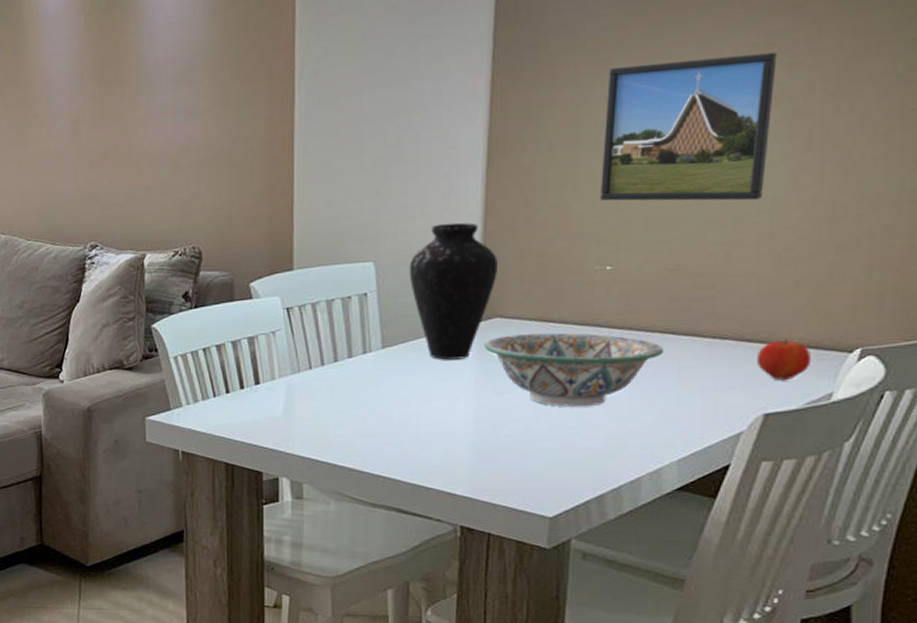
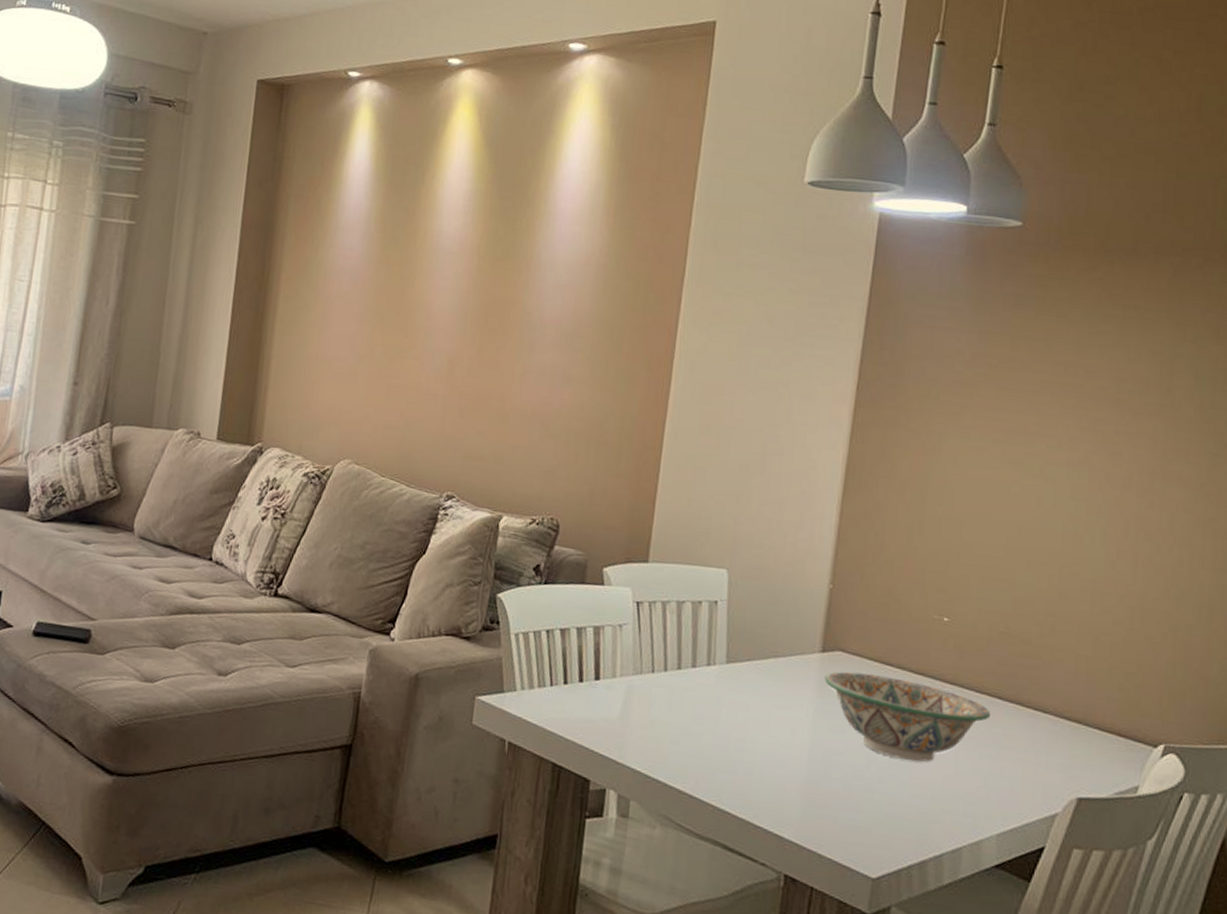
vase: present [409,222,499,360] -> none [760,543,846,689]
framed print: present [601,52,777,201] -> none [943,422,1102,578]
apple: present [756,338,812,381] -> none [1072,722,1122,766]

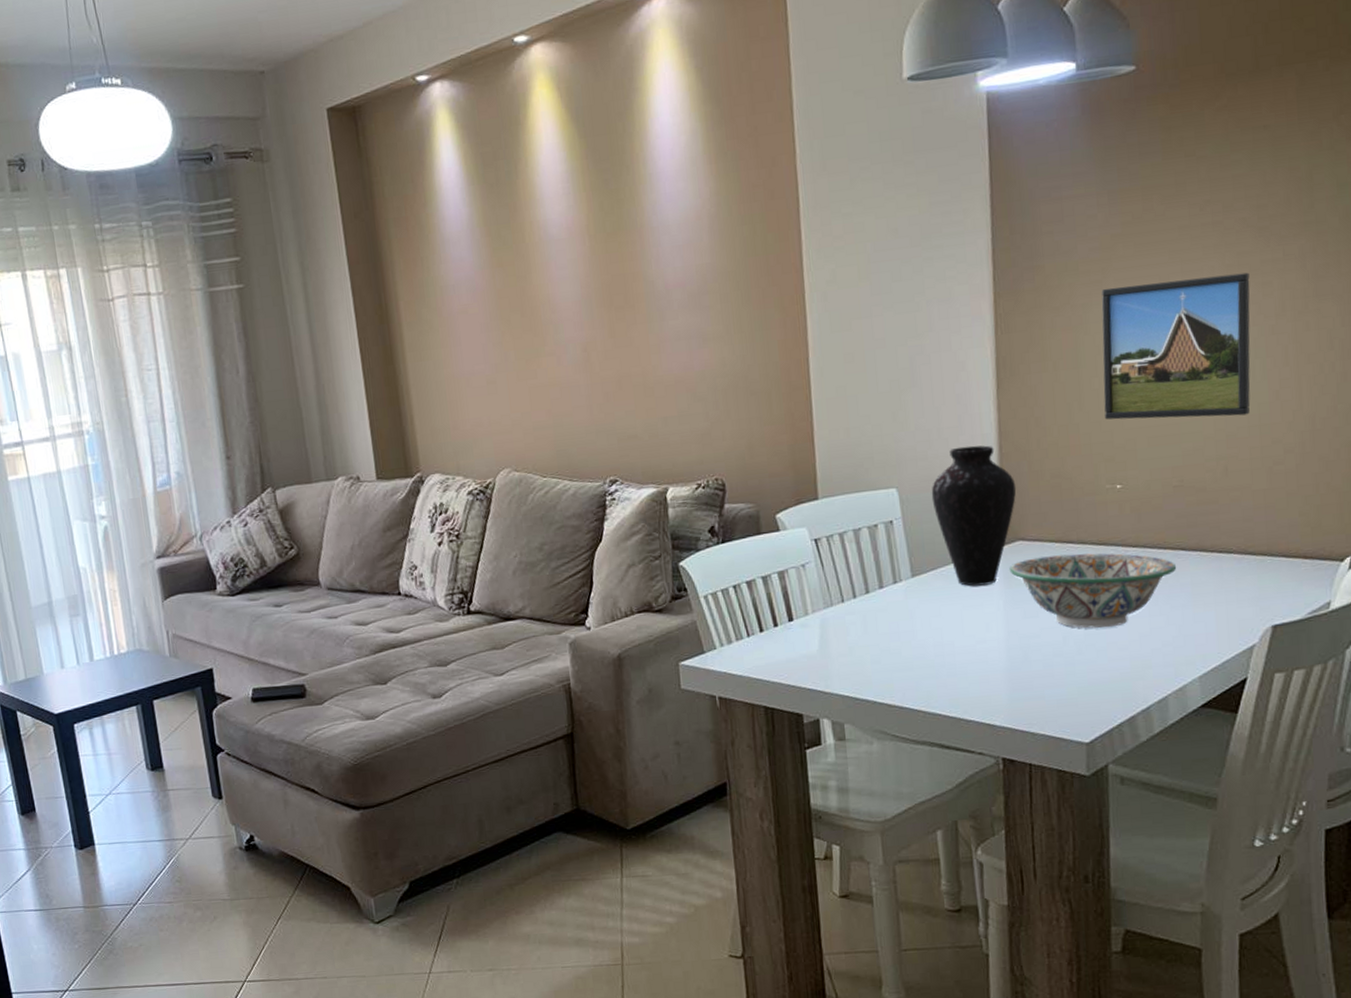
vase: none [760,543,846,689] -> present [931,445,1017,586]
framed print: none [943,422,1102,578] -> present [1101,272,1251,420]

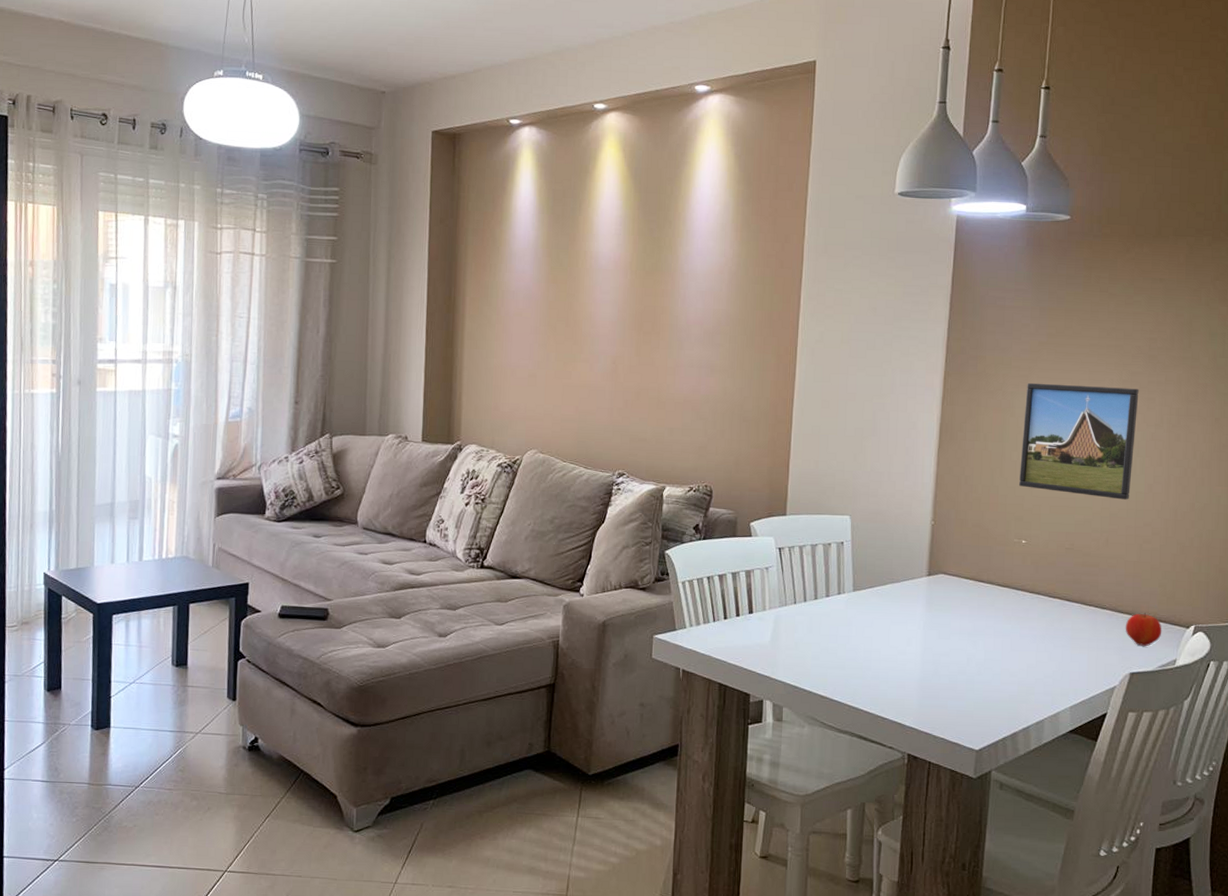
vase: present [931,445,1017,586] -> none [877,490,945,607]
decorative bowl: present [1009,553,1177,629] -> none [931,590,1062,656]
apple: none [1260,549,1309,592] -> present [1125,612,1162,647]

